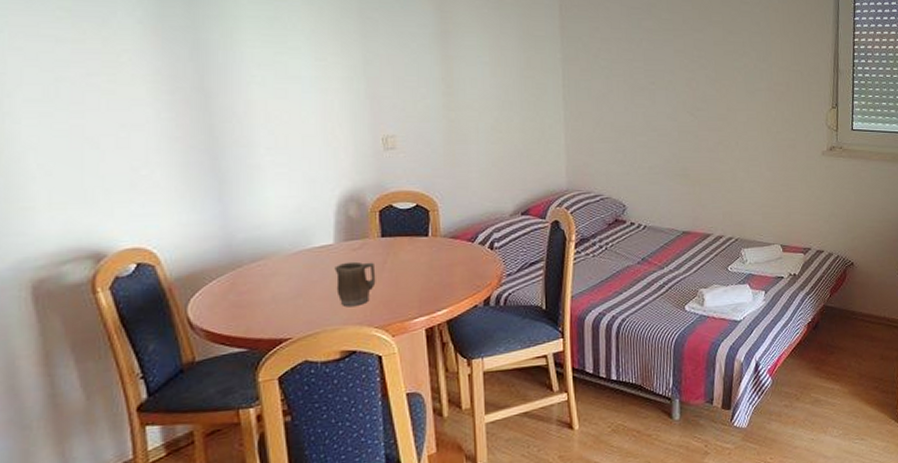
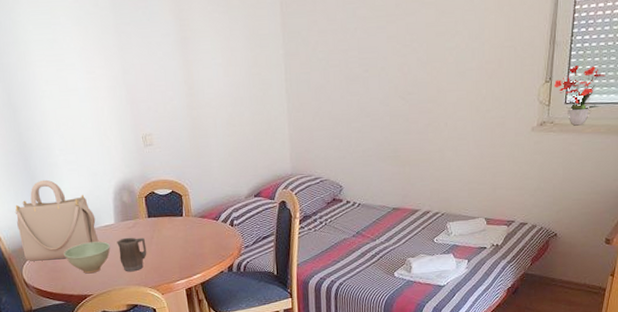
handbag: none [187,185,309,293] -> present [14,179,99,262]
bowl: none [254,266,324,310] -> present [63,241,110,274]
potted flower: none [840,92,886,152] -> present [554,63,605,126]

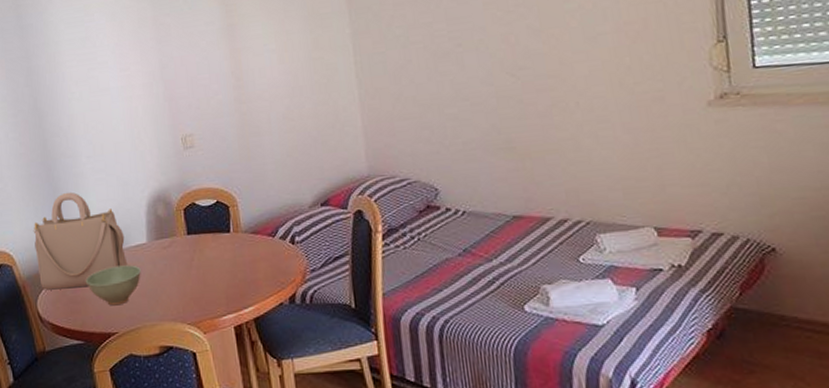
mug: present [117,237,147,272] -> none [149,259,186,304]
potted flower: present [554,63,605,126] -> none [731,15,810,96]

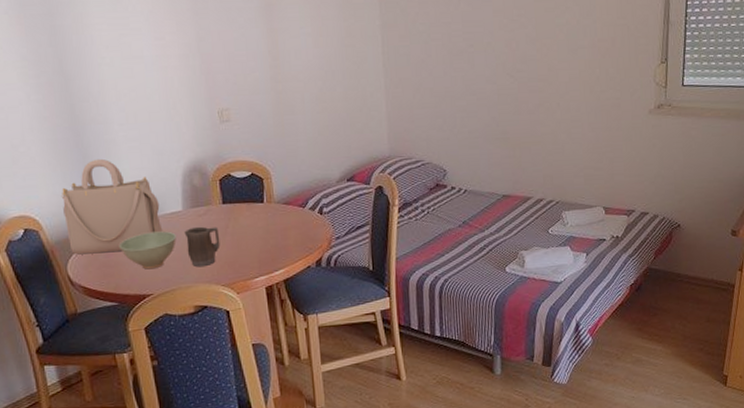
mug: none [149,259,186,304] -> present [184,226,220,267]

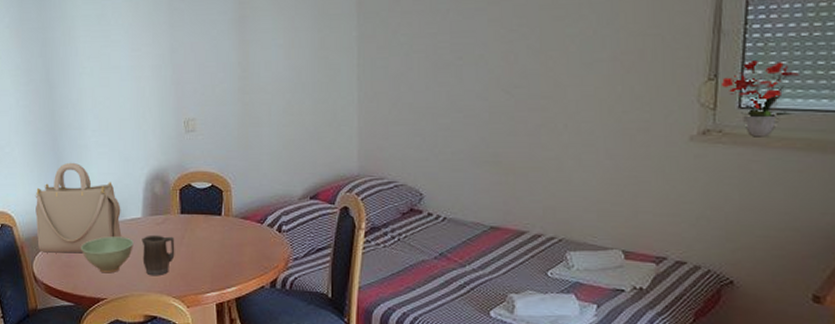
potted flower: none [670,44,722,109] -> present [722,58,799,137]

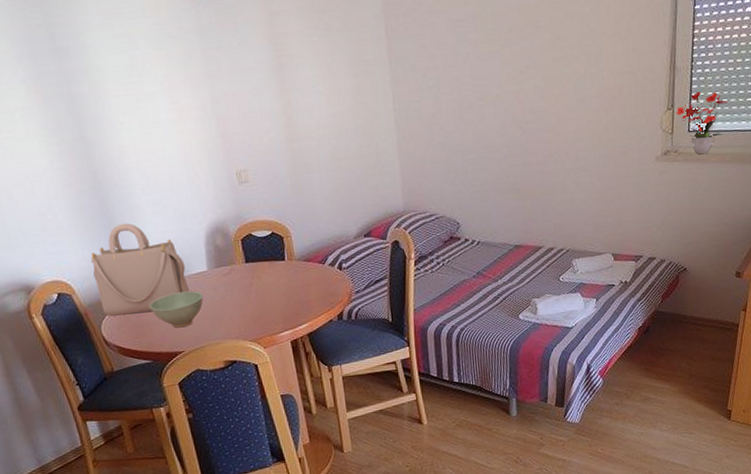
mug: present [142,235,175,276] -> none [210,285,246,324]

